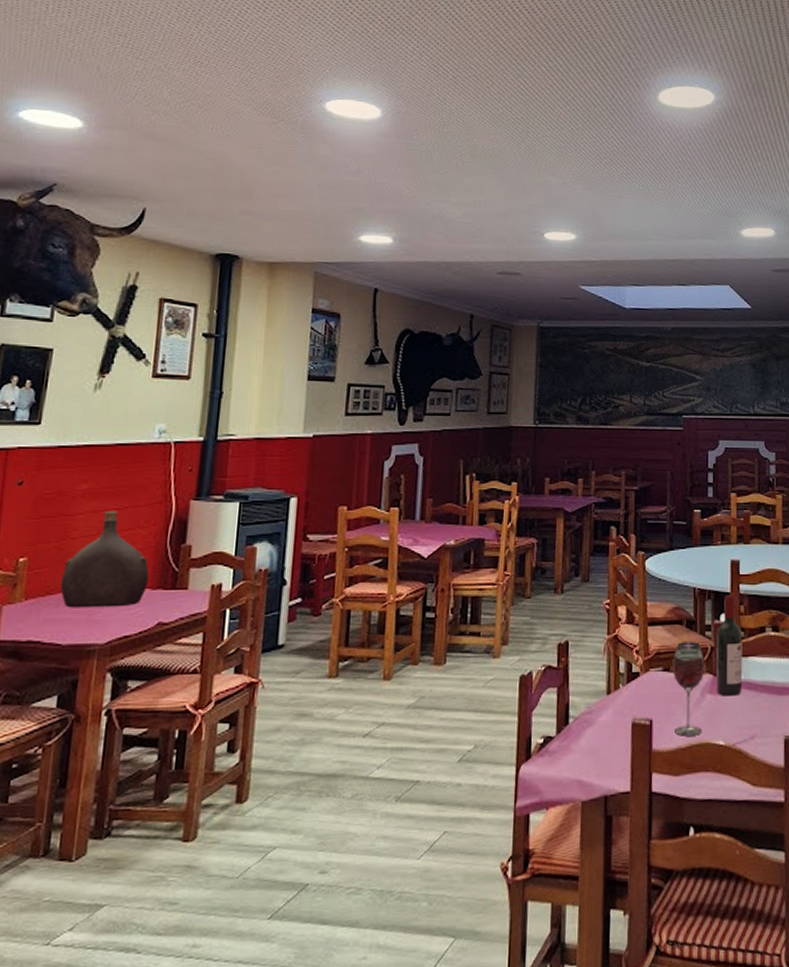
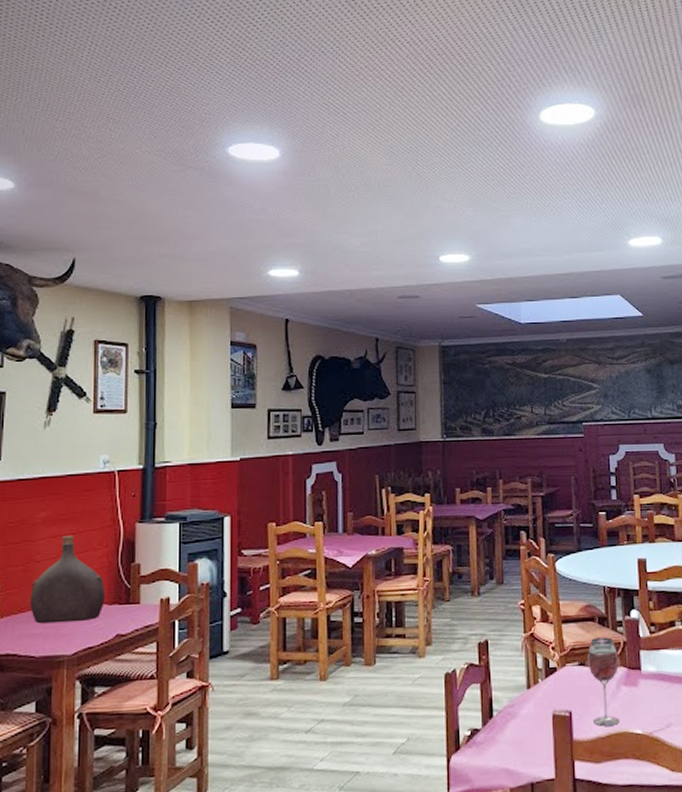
wine bottle: present [716,595,743,696] -> none [628,592,656,688]

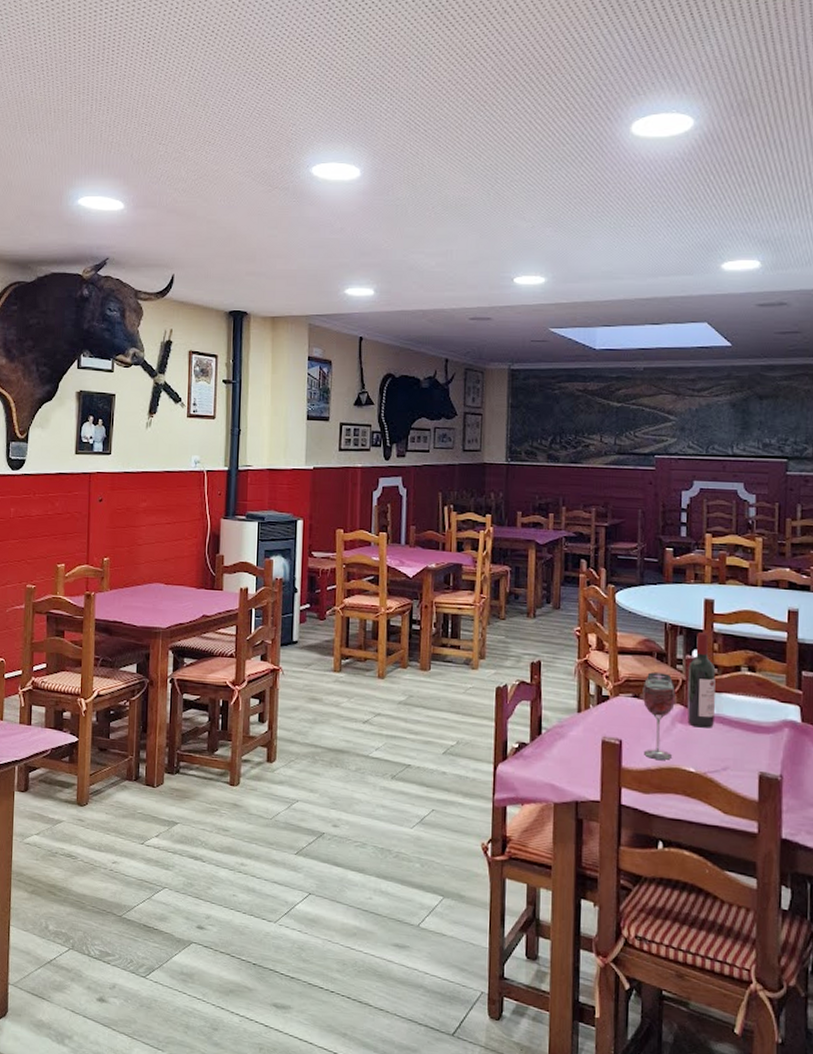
water jug: present [29,534,105,624] -> none [132,524,194,601]
wine bottle: none [628,592,656,688] -> present [687,632,716,728]

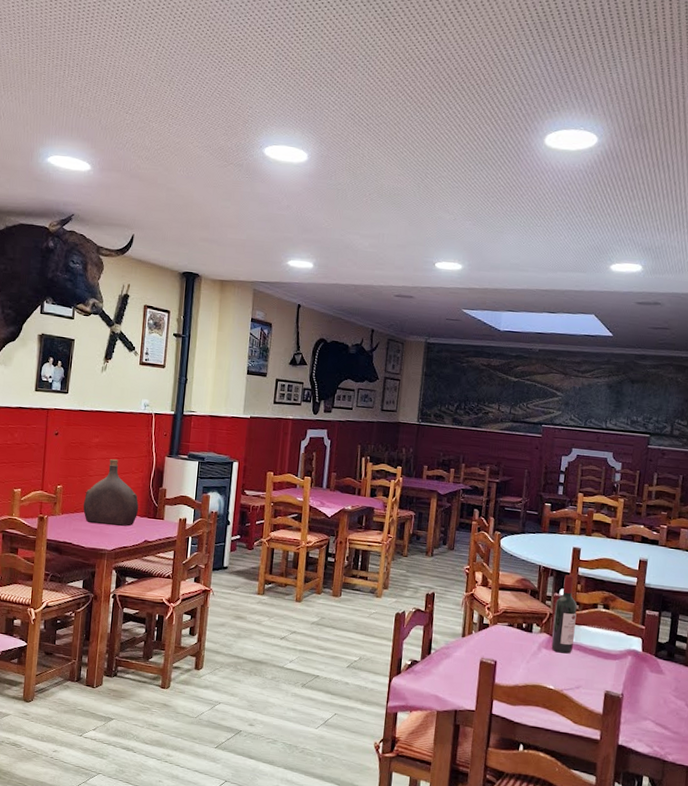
water jug: none [132,524,194,601] -> present [83,458,139,526]
wineglass: present [642,672,676,760] -> none [514,606,544,679]

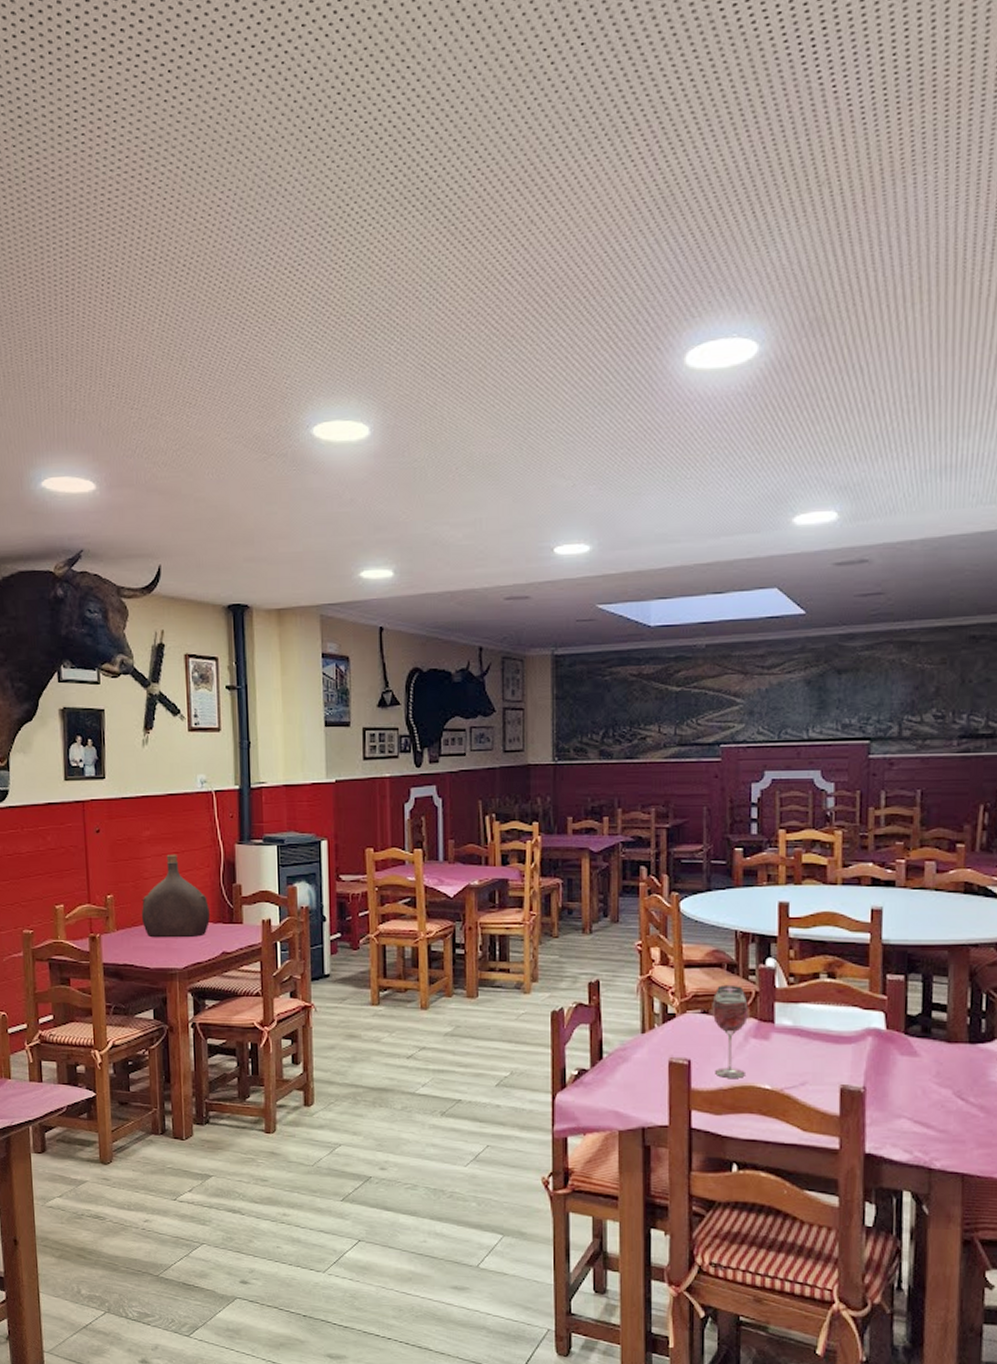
wineglass: none [514,606,544,679] -> present [712,985,748,1078]
wine bottle: present [551,575,578,654] -> none [761,939,792,1042]

